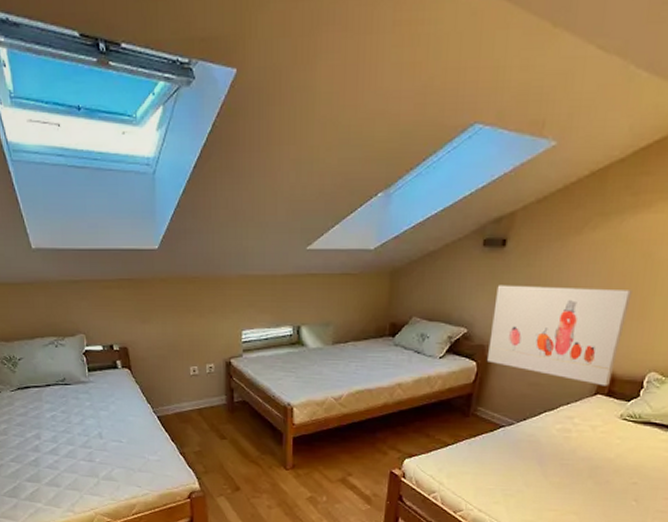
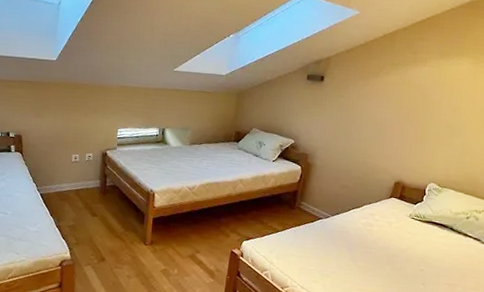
wall art: present [487,285,633,386] -> none [309,109,415,192]

